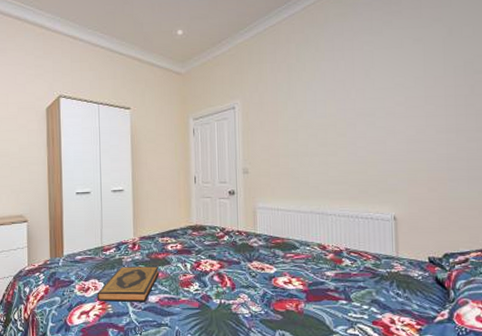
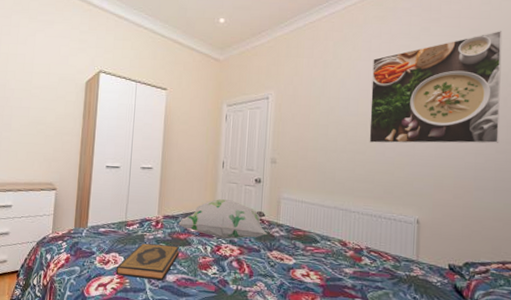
decorative pillow: none [155,215,246,255] -> present [178,199,268,239]
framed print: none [337,18,470,143] -> present [369,31,503,144]

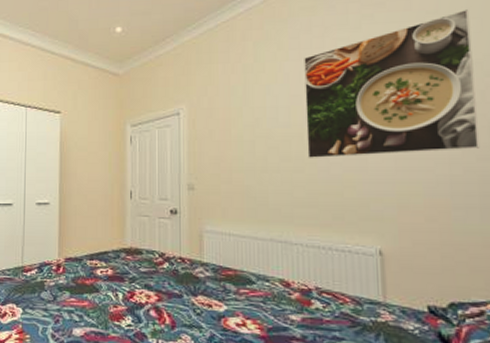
hardback book: present [116,243,180,281] -> none [14,291,87,336]
decorative pillow: present [178,199,268,239] -> none [83,236,190,284]

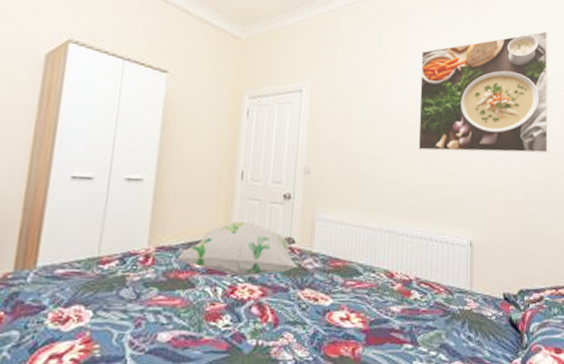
decorative pillow: none [83,236,190,284] -> present [177,222,298,277]

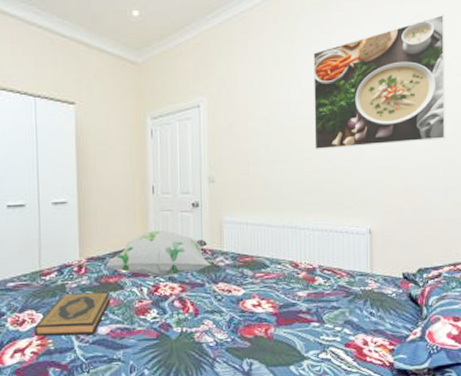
hardback book: none [78,288,179,342] -> present [34,292,111,336]

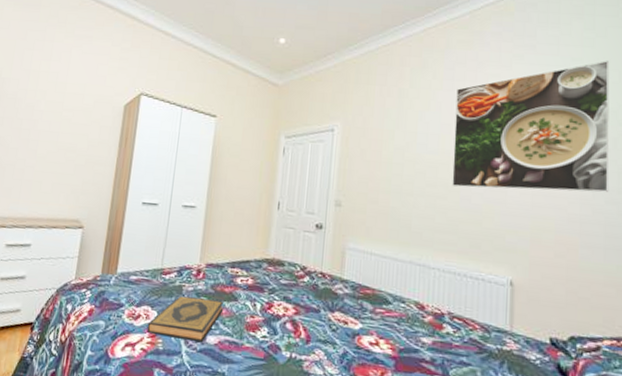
decorative pillow: present [106,230,211,277] -> none [223,246,329,295]

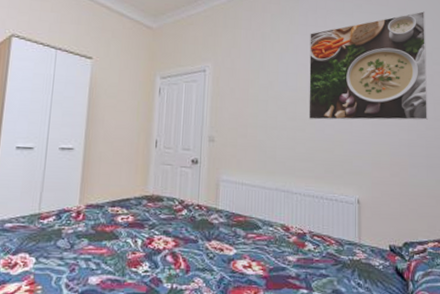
hardback book: present [147,296,225,343] -> none [24,239,106,285]

